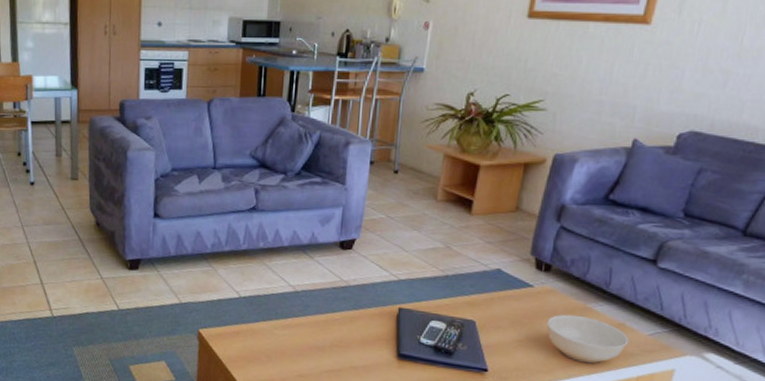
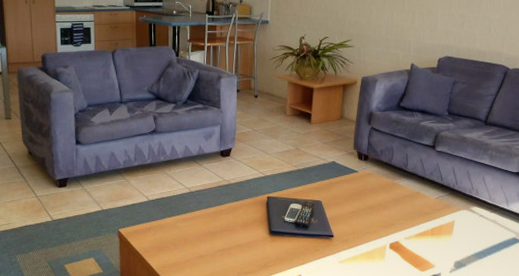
bowl: present [546,314,629,364] -> none [369,189,424,223]

